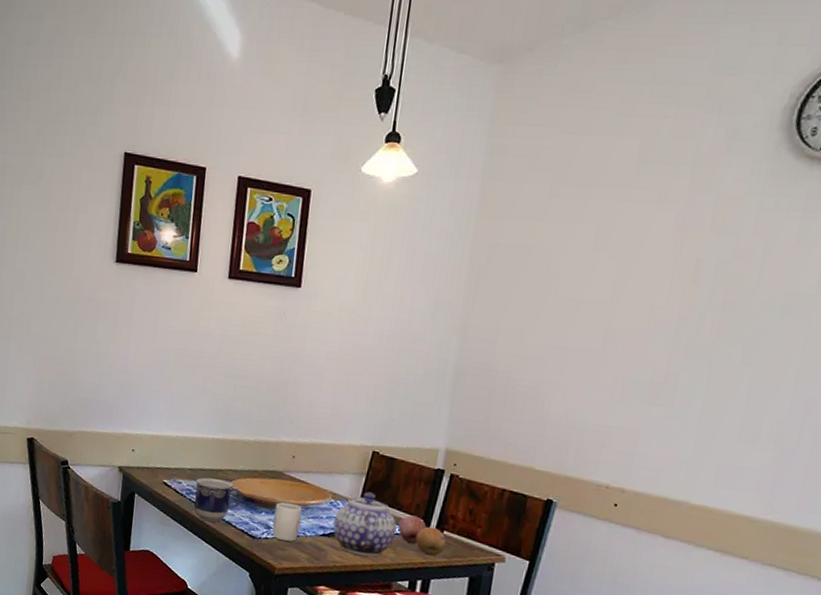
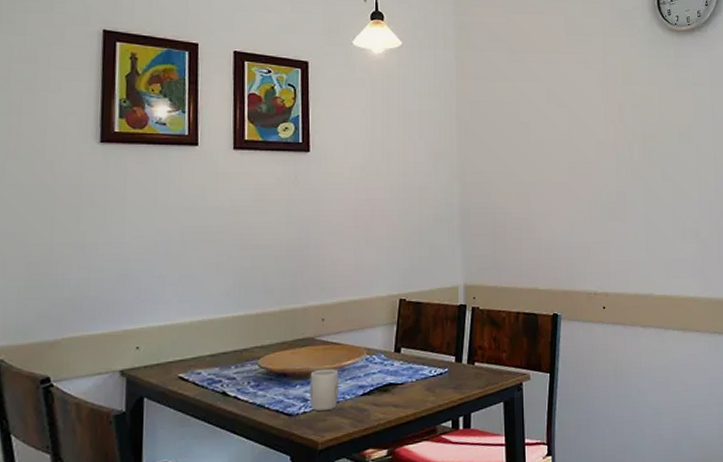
cup: present [193,477,243,523] -> none [218,360,274,411]
teapot: present [333,492,397,557] -> none [372,340,433,407]
fruit: present [398,515,427,545] -> none [434,354,459,383]
fruit: present [415,526,447,556] -> none [451,361,479,390]

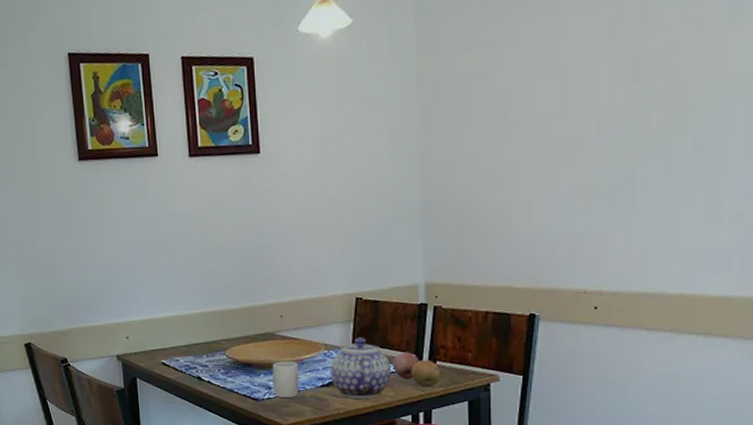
teapot: none [372,340,433,407] -> present [331,337,391,398]
fruit: none [434,354,459,383] -> present [393,352,420,380]
fruit: none [451,361,479,390] -> present [411,360,441,387]

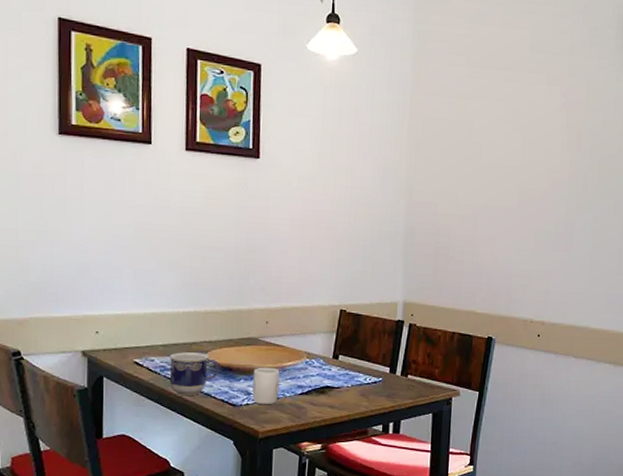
cup: none [193,351,240,393] -> present [169,352,220,397]
teapot: present [331,337,391,398] -> none [310,348,368,408]
fruit: present [393,352,420,380] -> none [369,365,393,391]
fruit: present [411,360,441,387] -> none [385,373,411,399]

